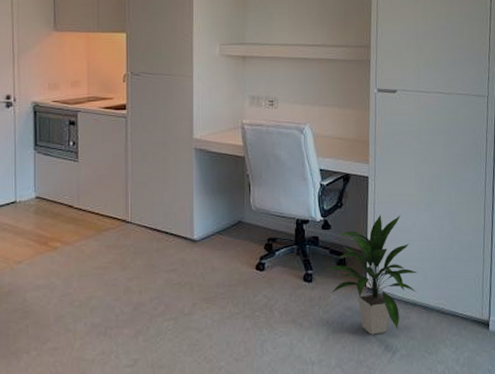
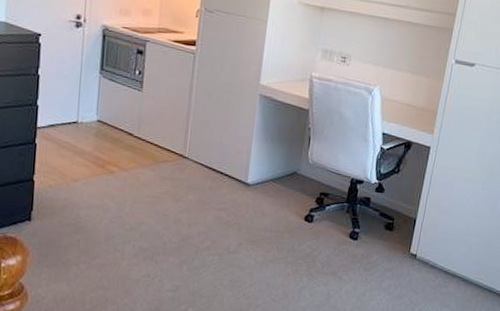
indoor plant: present [325,214,418,335] -> none [372,185,463,298]

